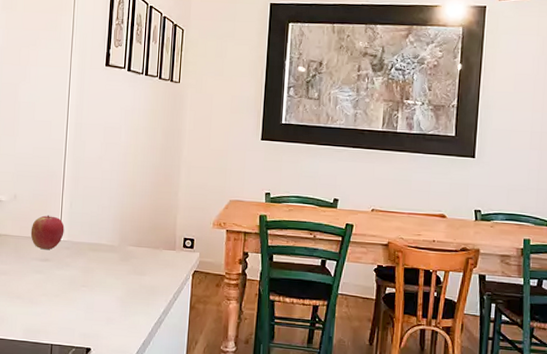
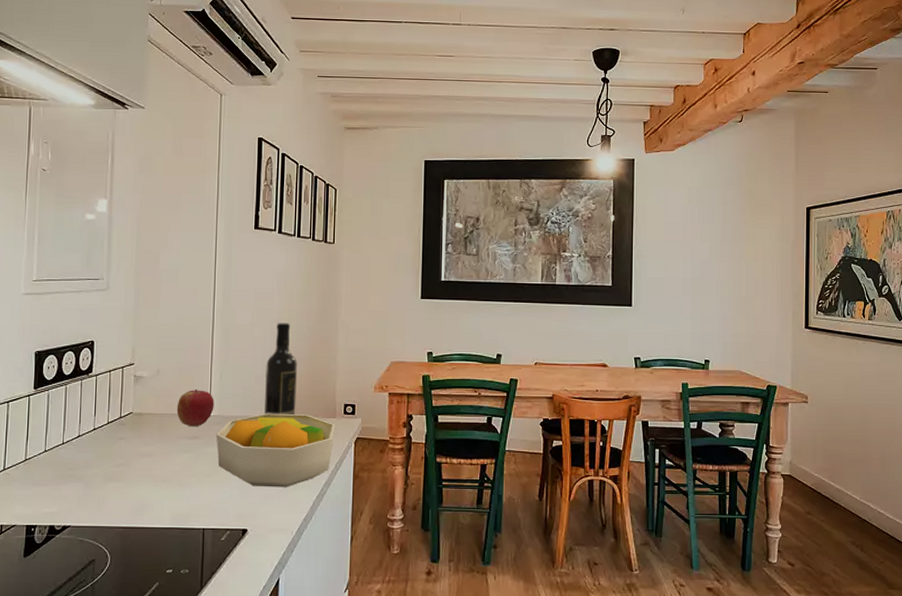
fruit bowl: none [65,241,176,313] -> present [216,413,336,487]
wine bottle: none [110,157,141,246] -> present [265,323,297,416]

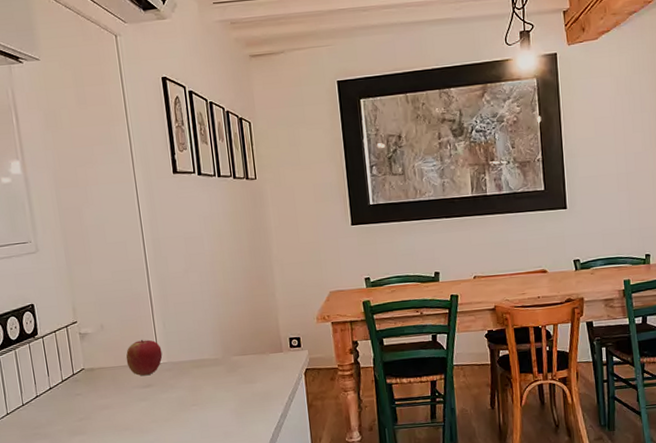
fruit bowl: present [216,413,336,487] -> none [168,352,284,425]
wine bottle: present [265,323,297,416] -> none [206,265,243,356]

